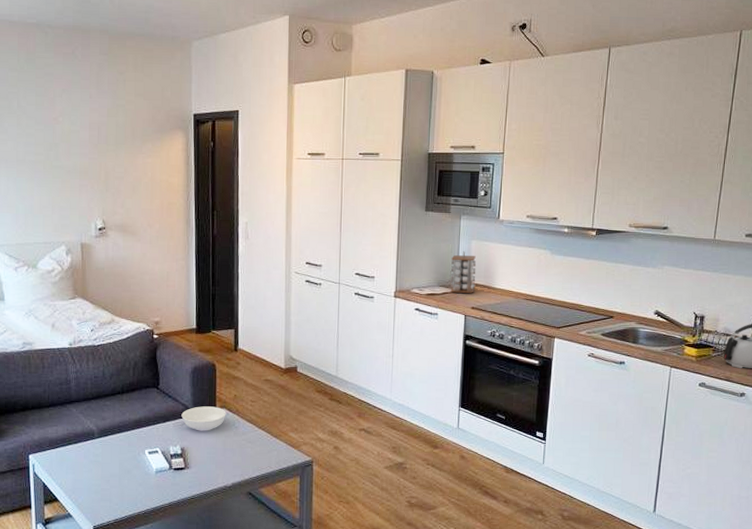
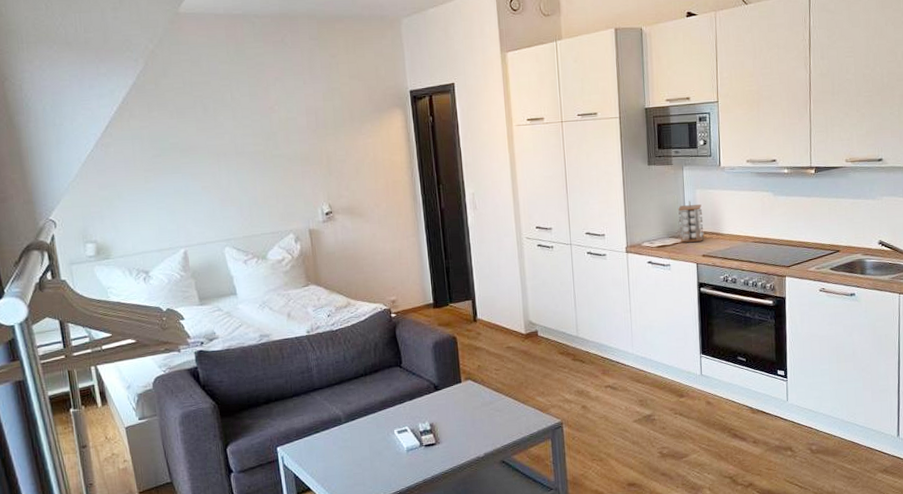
bowl: present [181,406,226,431] -> none [427,379,472,405]

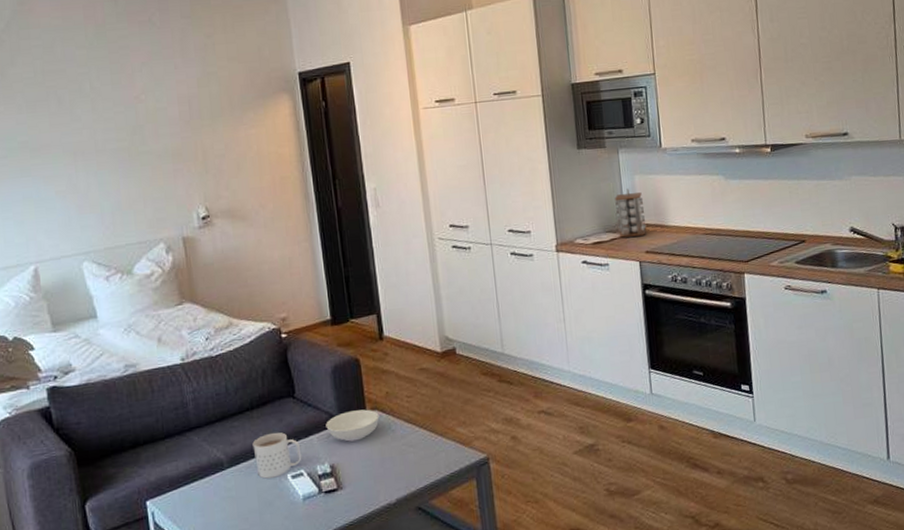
mug: none [365,395,407,434] -> present [252,432,302,480]
bowl: none [427,379,472,405] -> present [326,409,379,442]

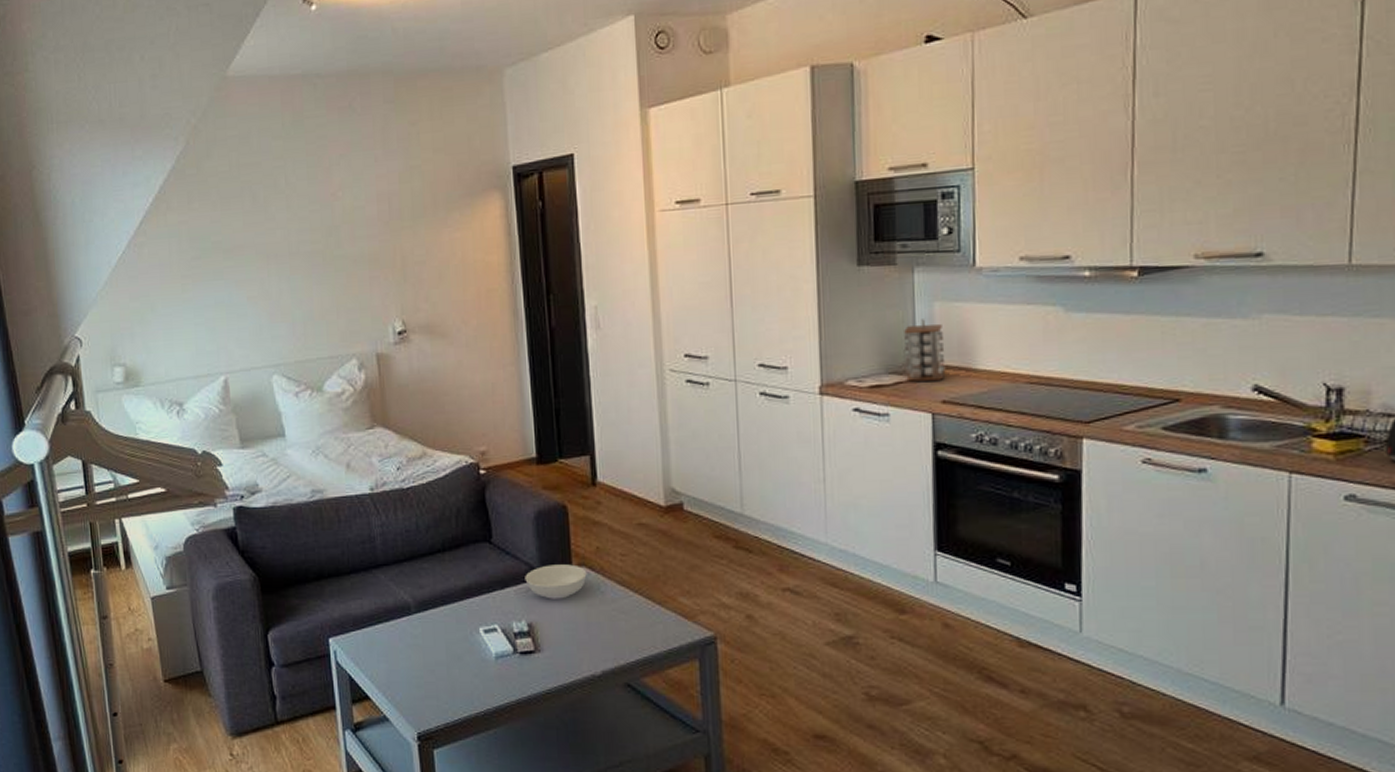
mug: present [252,432,302,480] -> none [442,581,497,631]

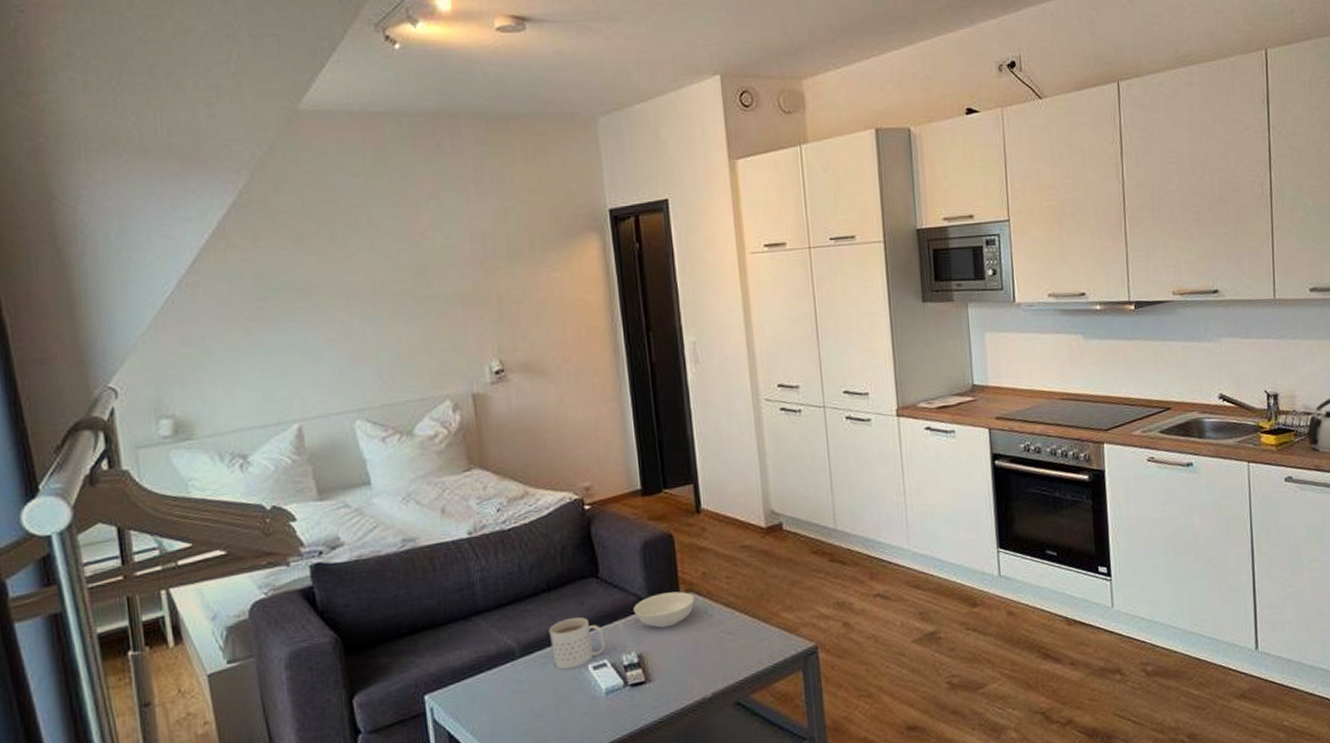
mug: none [442,581,497,631] -> present [548,617,606,671]
spice rack: present [904,319,946,382] -> none [963,347,998,402]

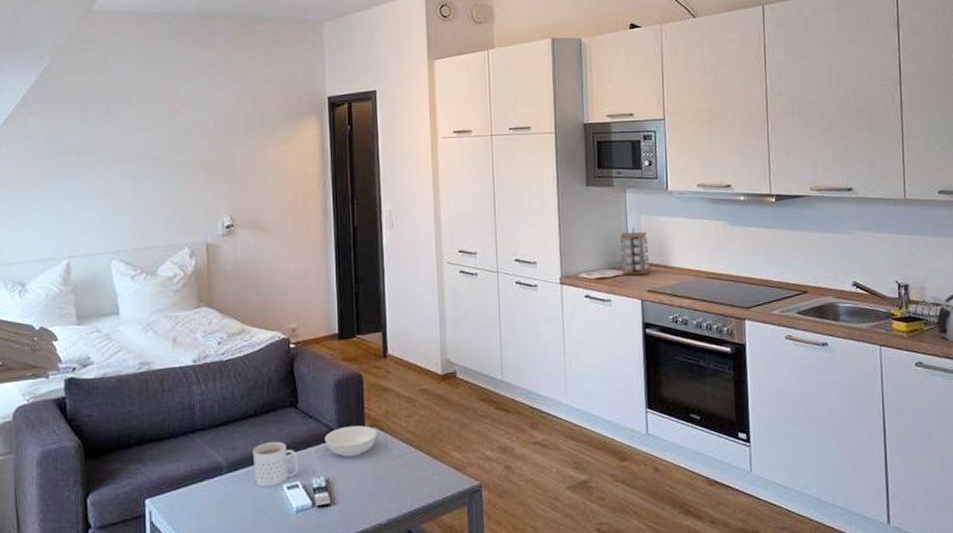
spice rack: none [963,347,998,402] -> present [620,228,650,276]

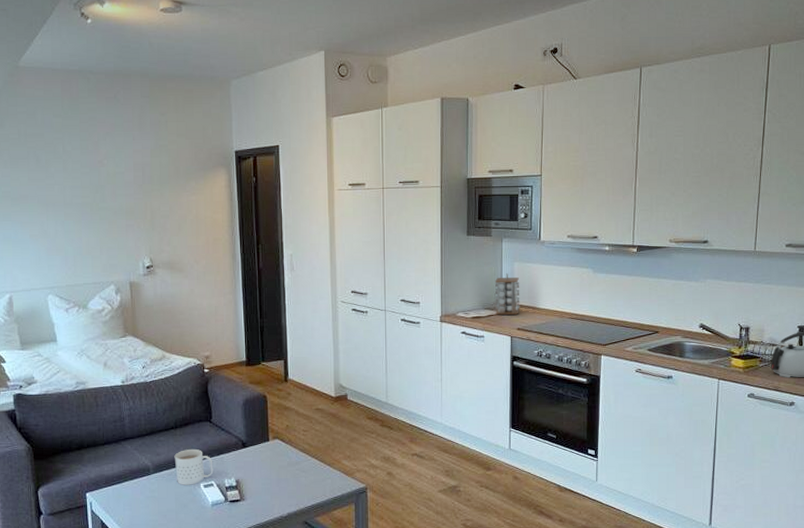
bowl: present [324,426,377,457] -> none [235,437,279,463]

